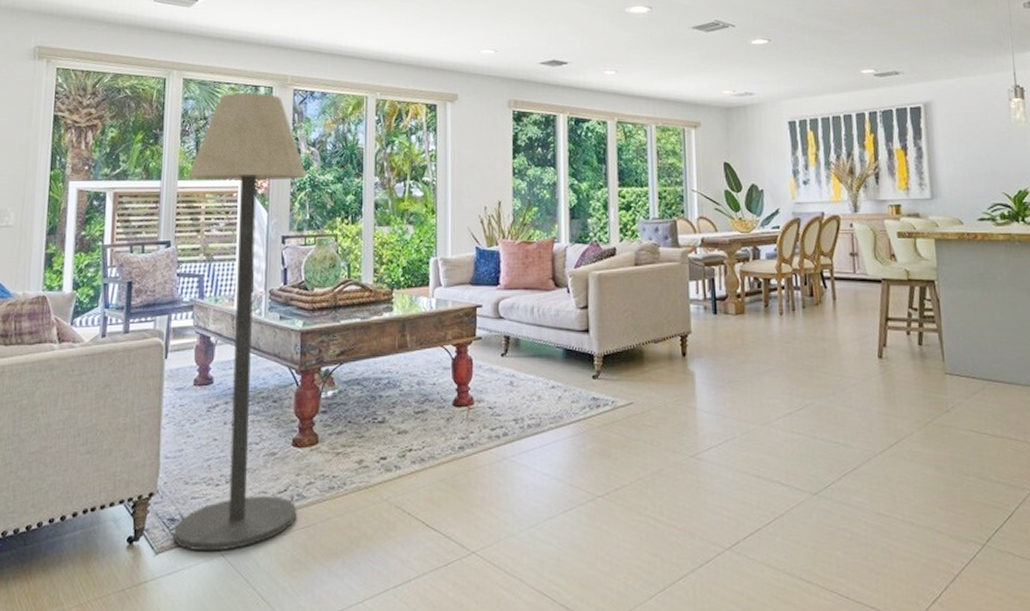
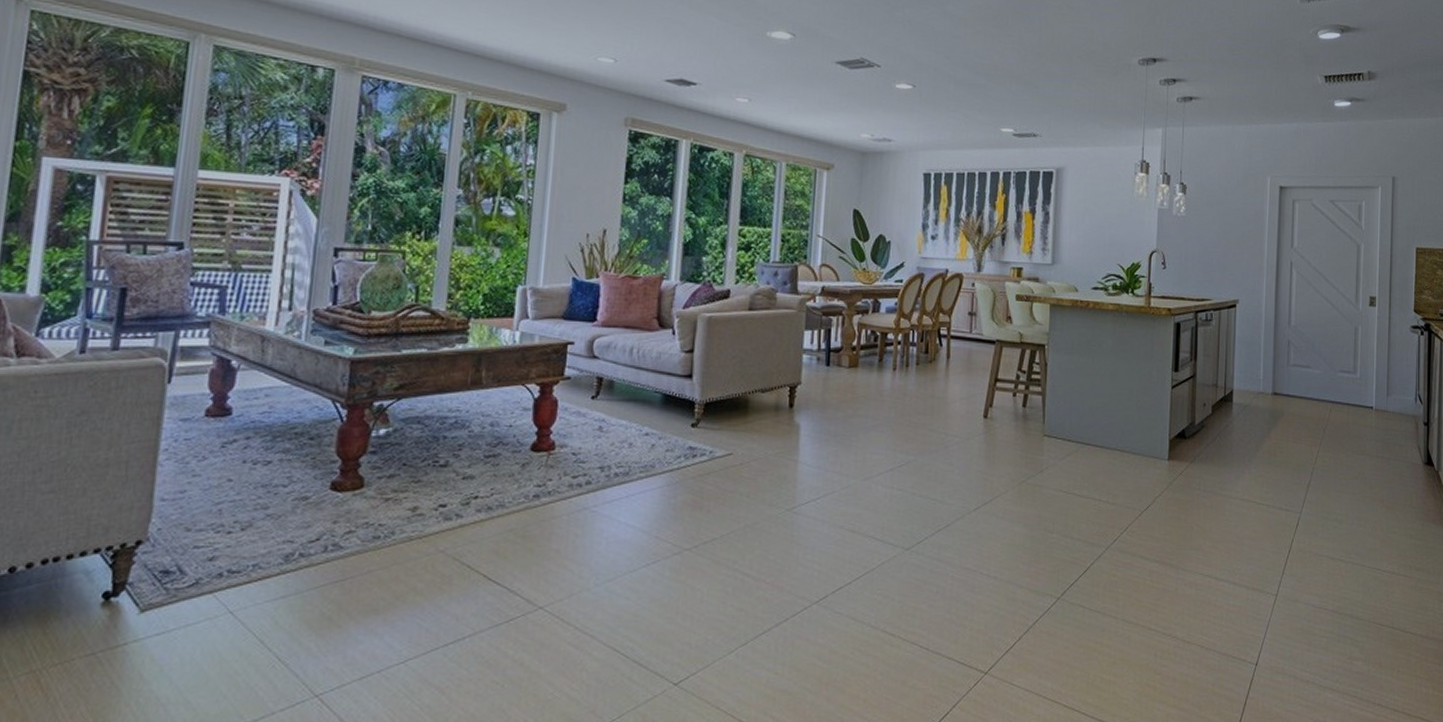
floor lamp: present [173,92,307,552] -> none [166,70,372,609]

